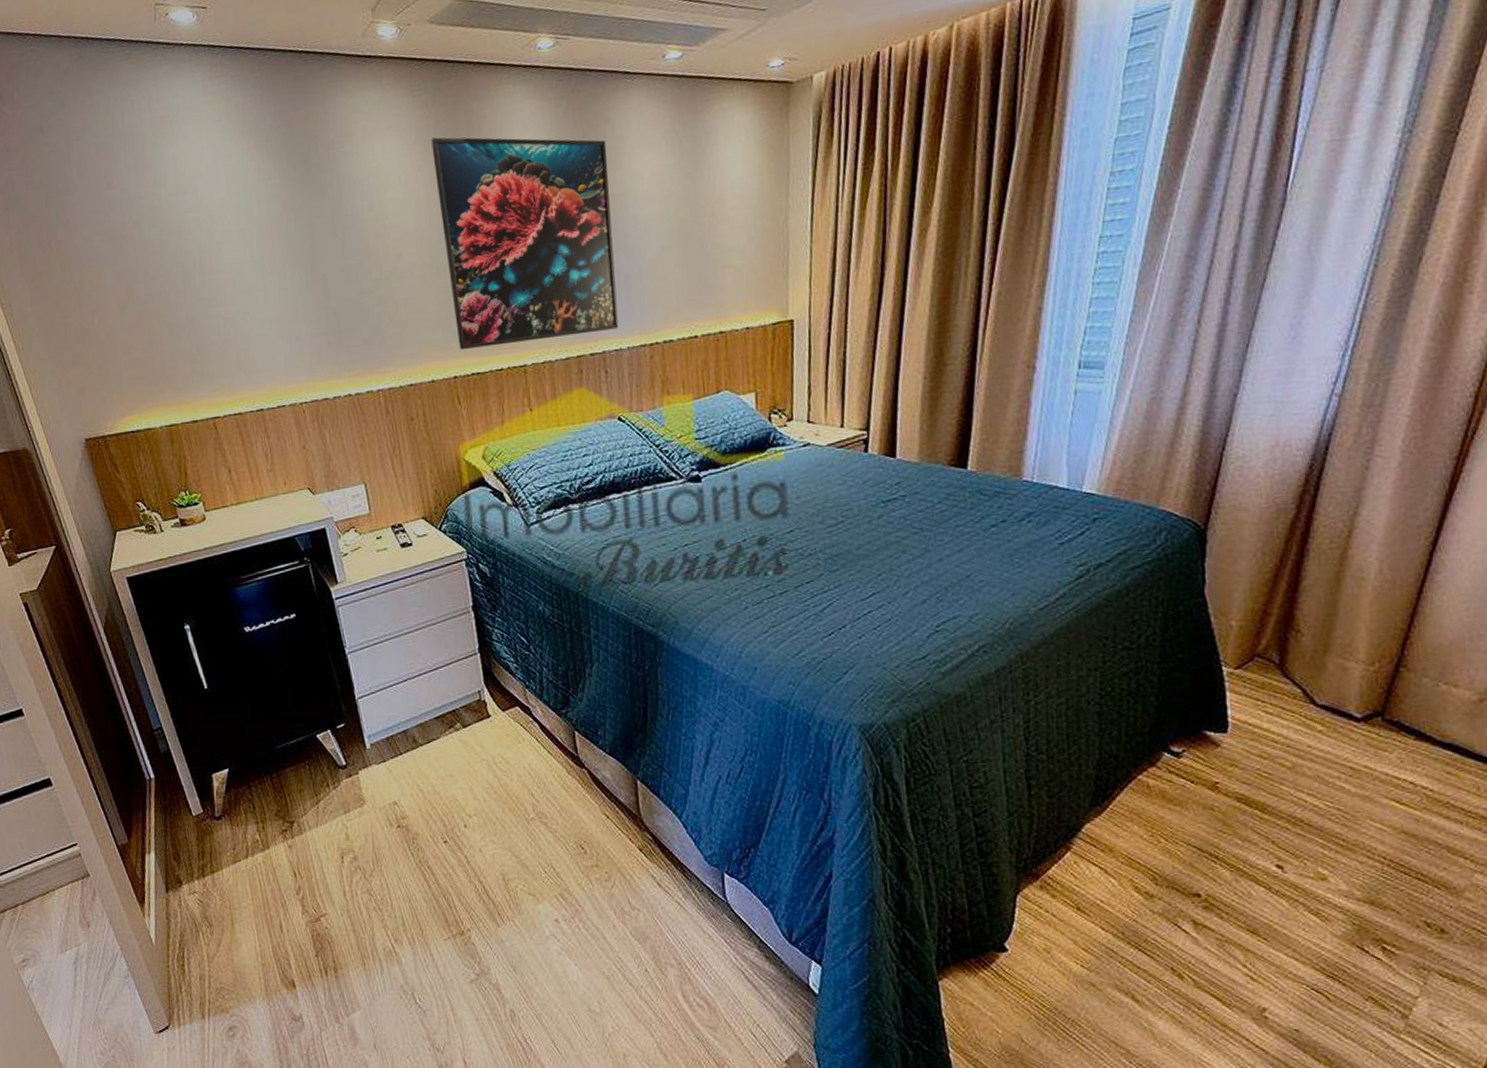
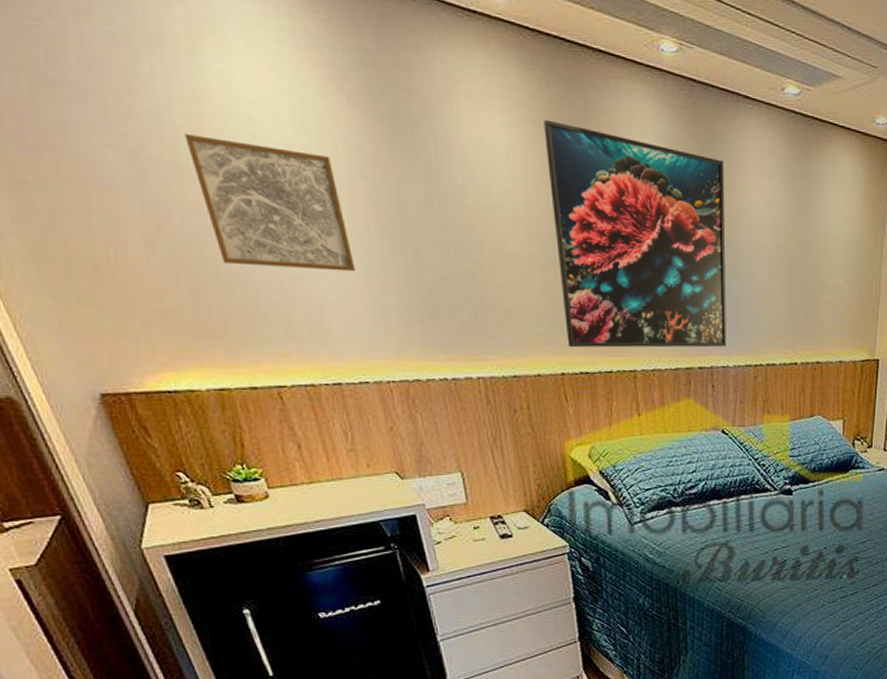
wall art: none [148,209,274,316] -> present [184,134,356,272]

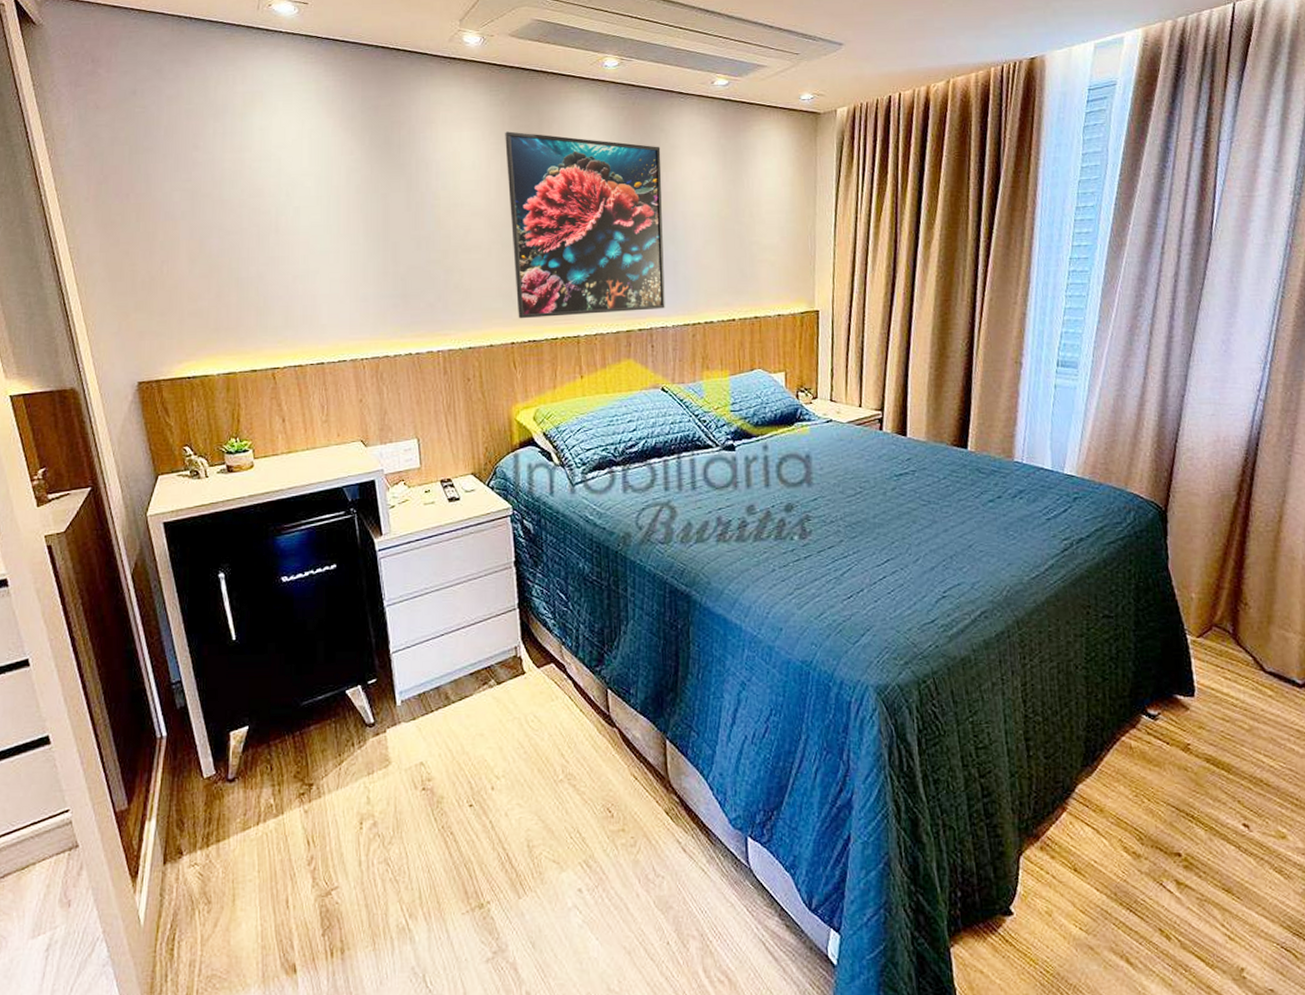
wall art: present [184,134,356,272] -> none [230,174,345,271]

